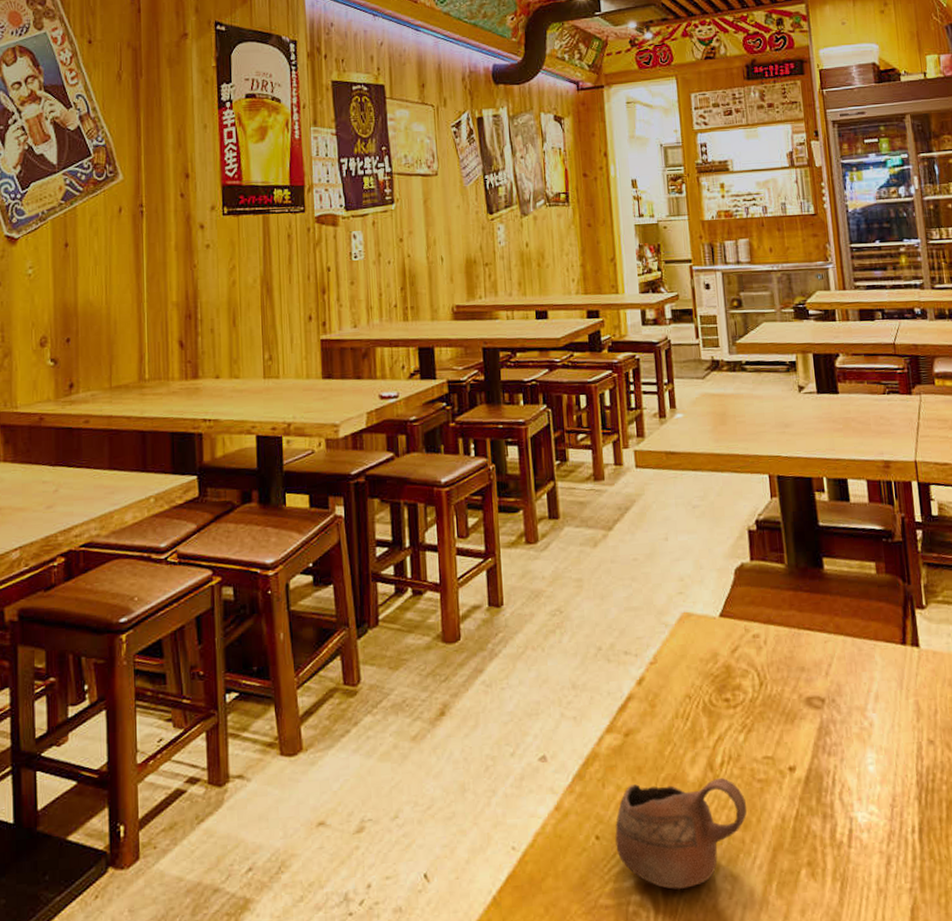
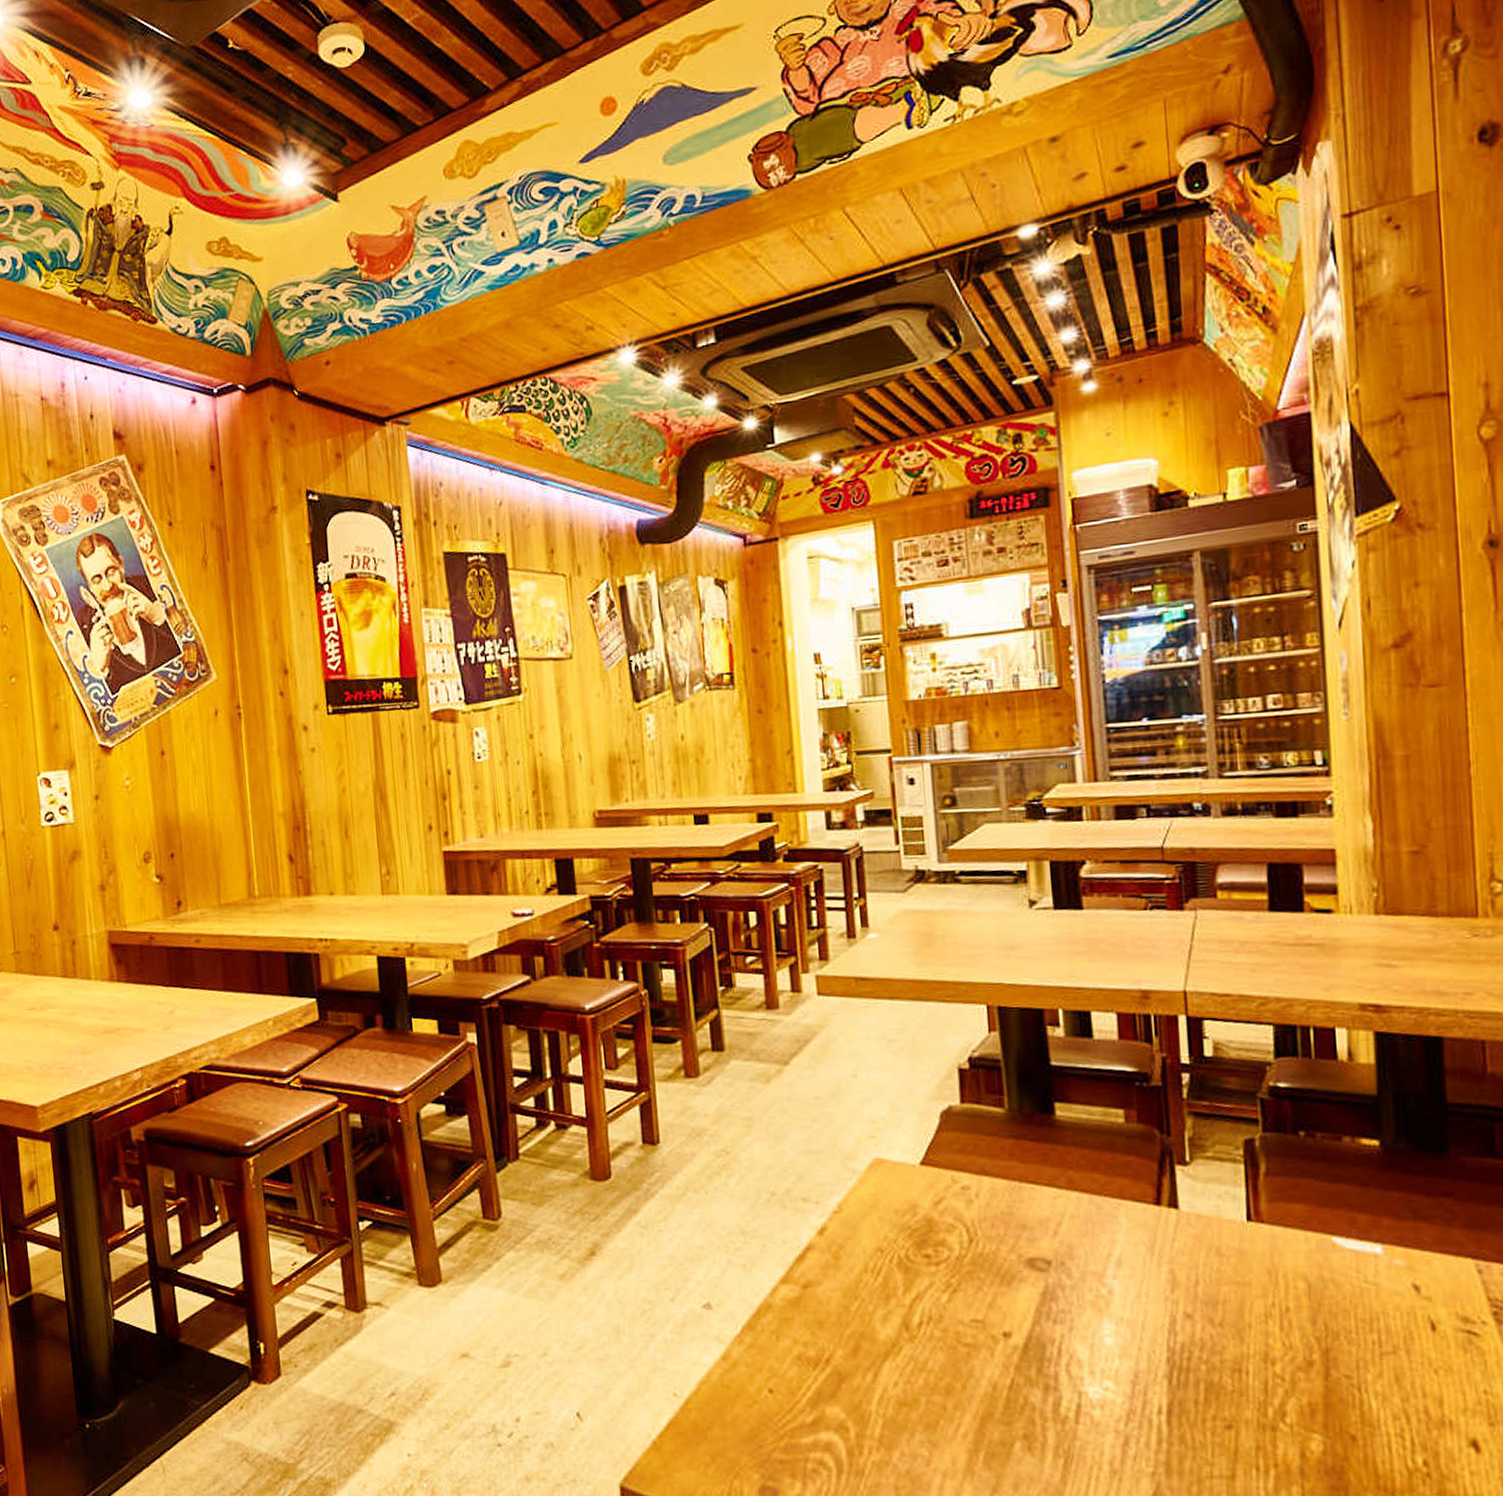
cup: present [615,777,747,889] -> none [791,1338,950,1450]

